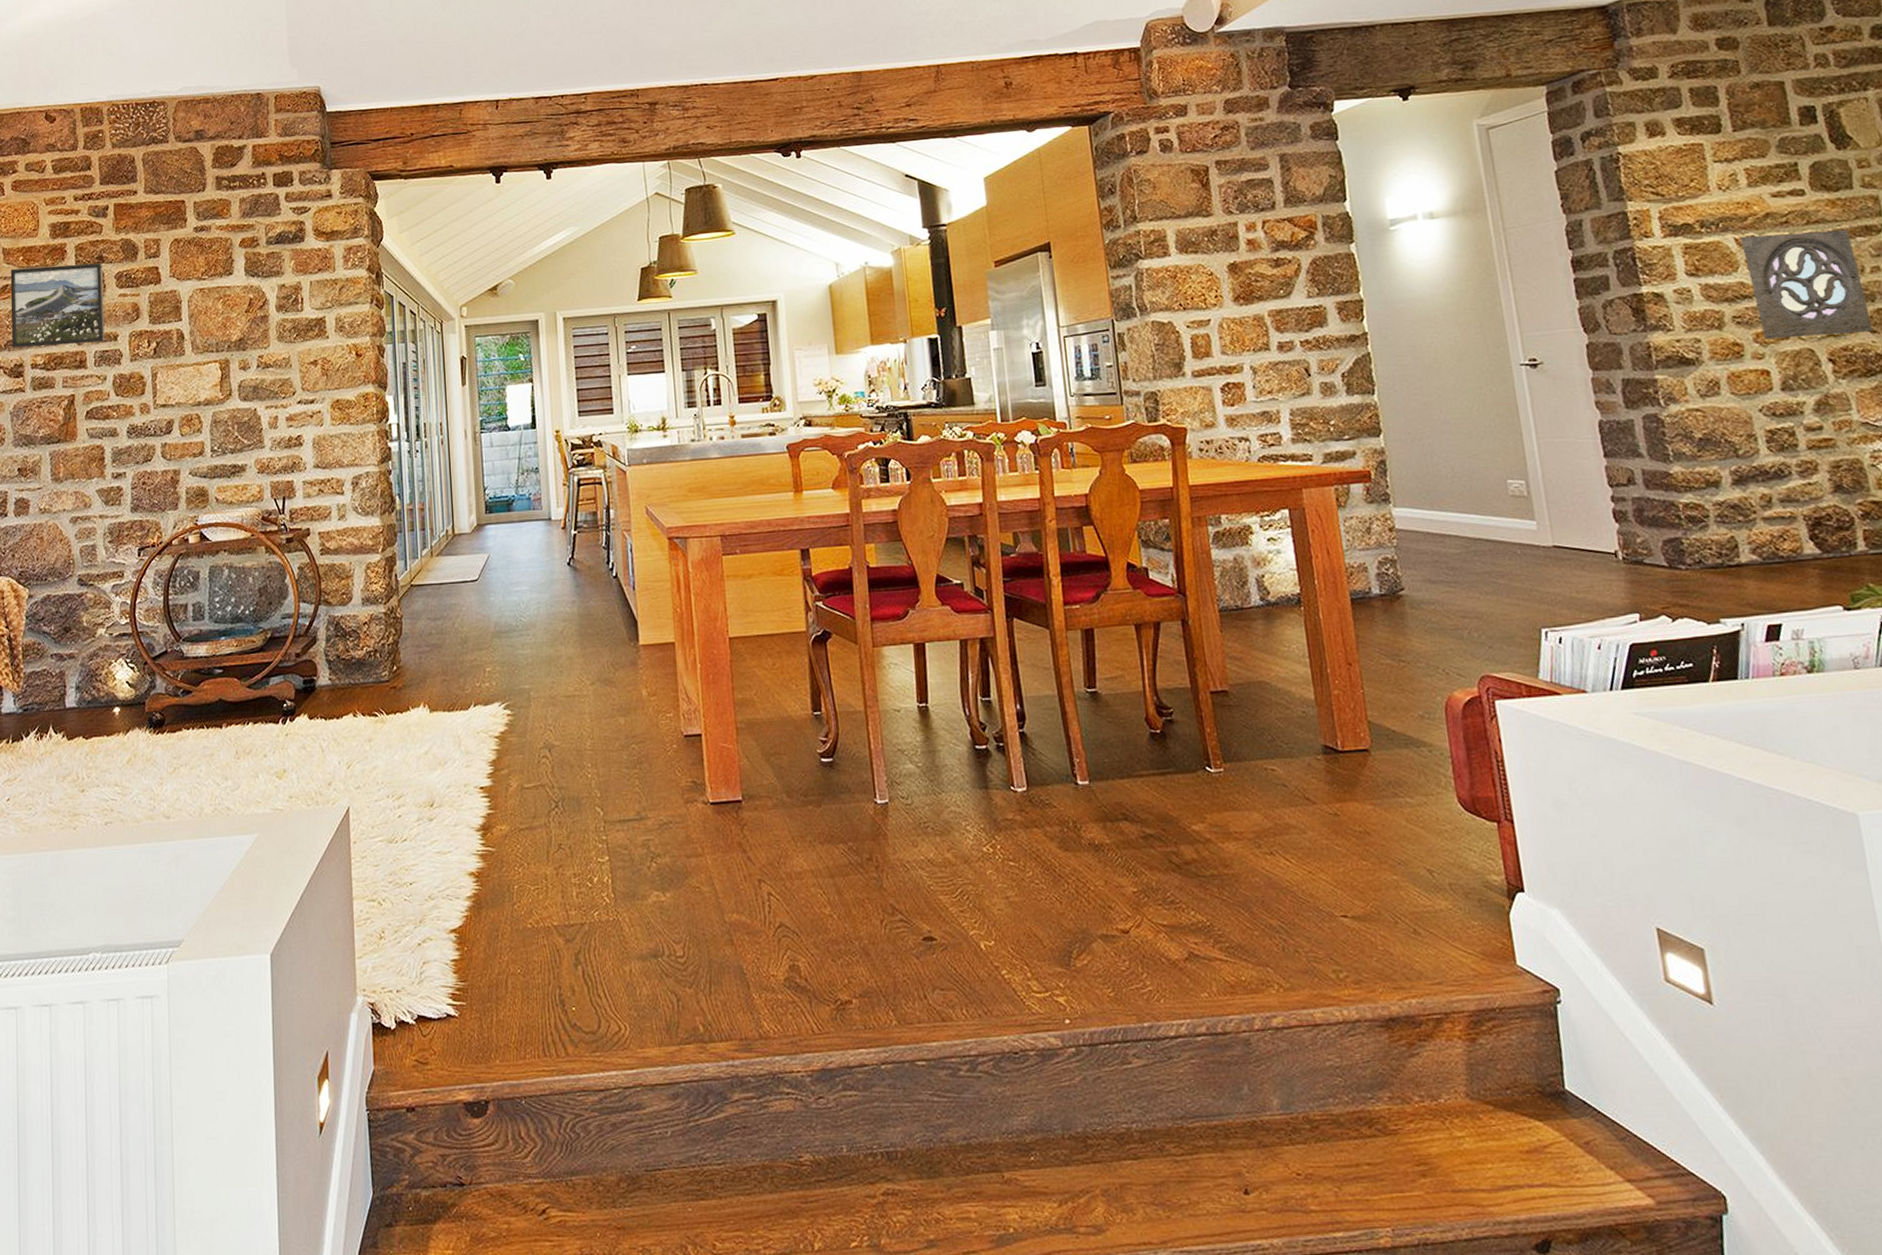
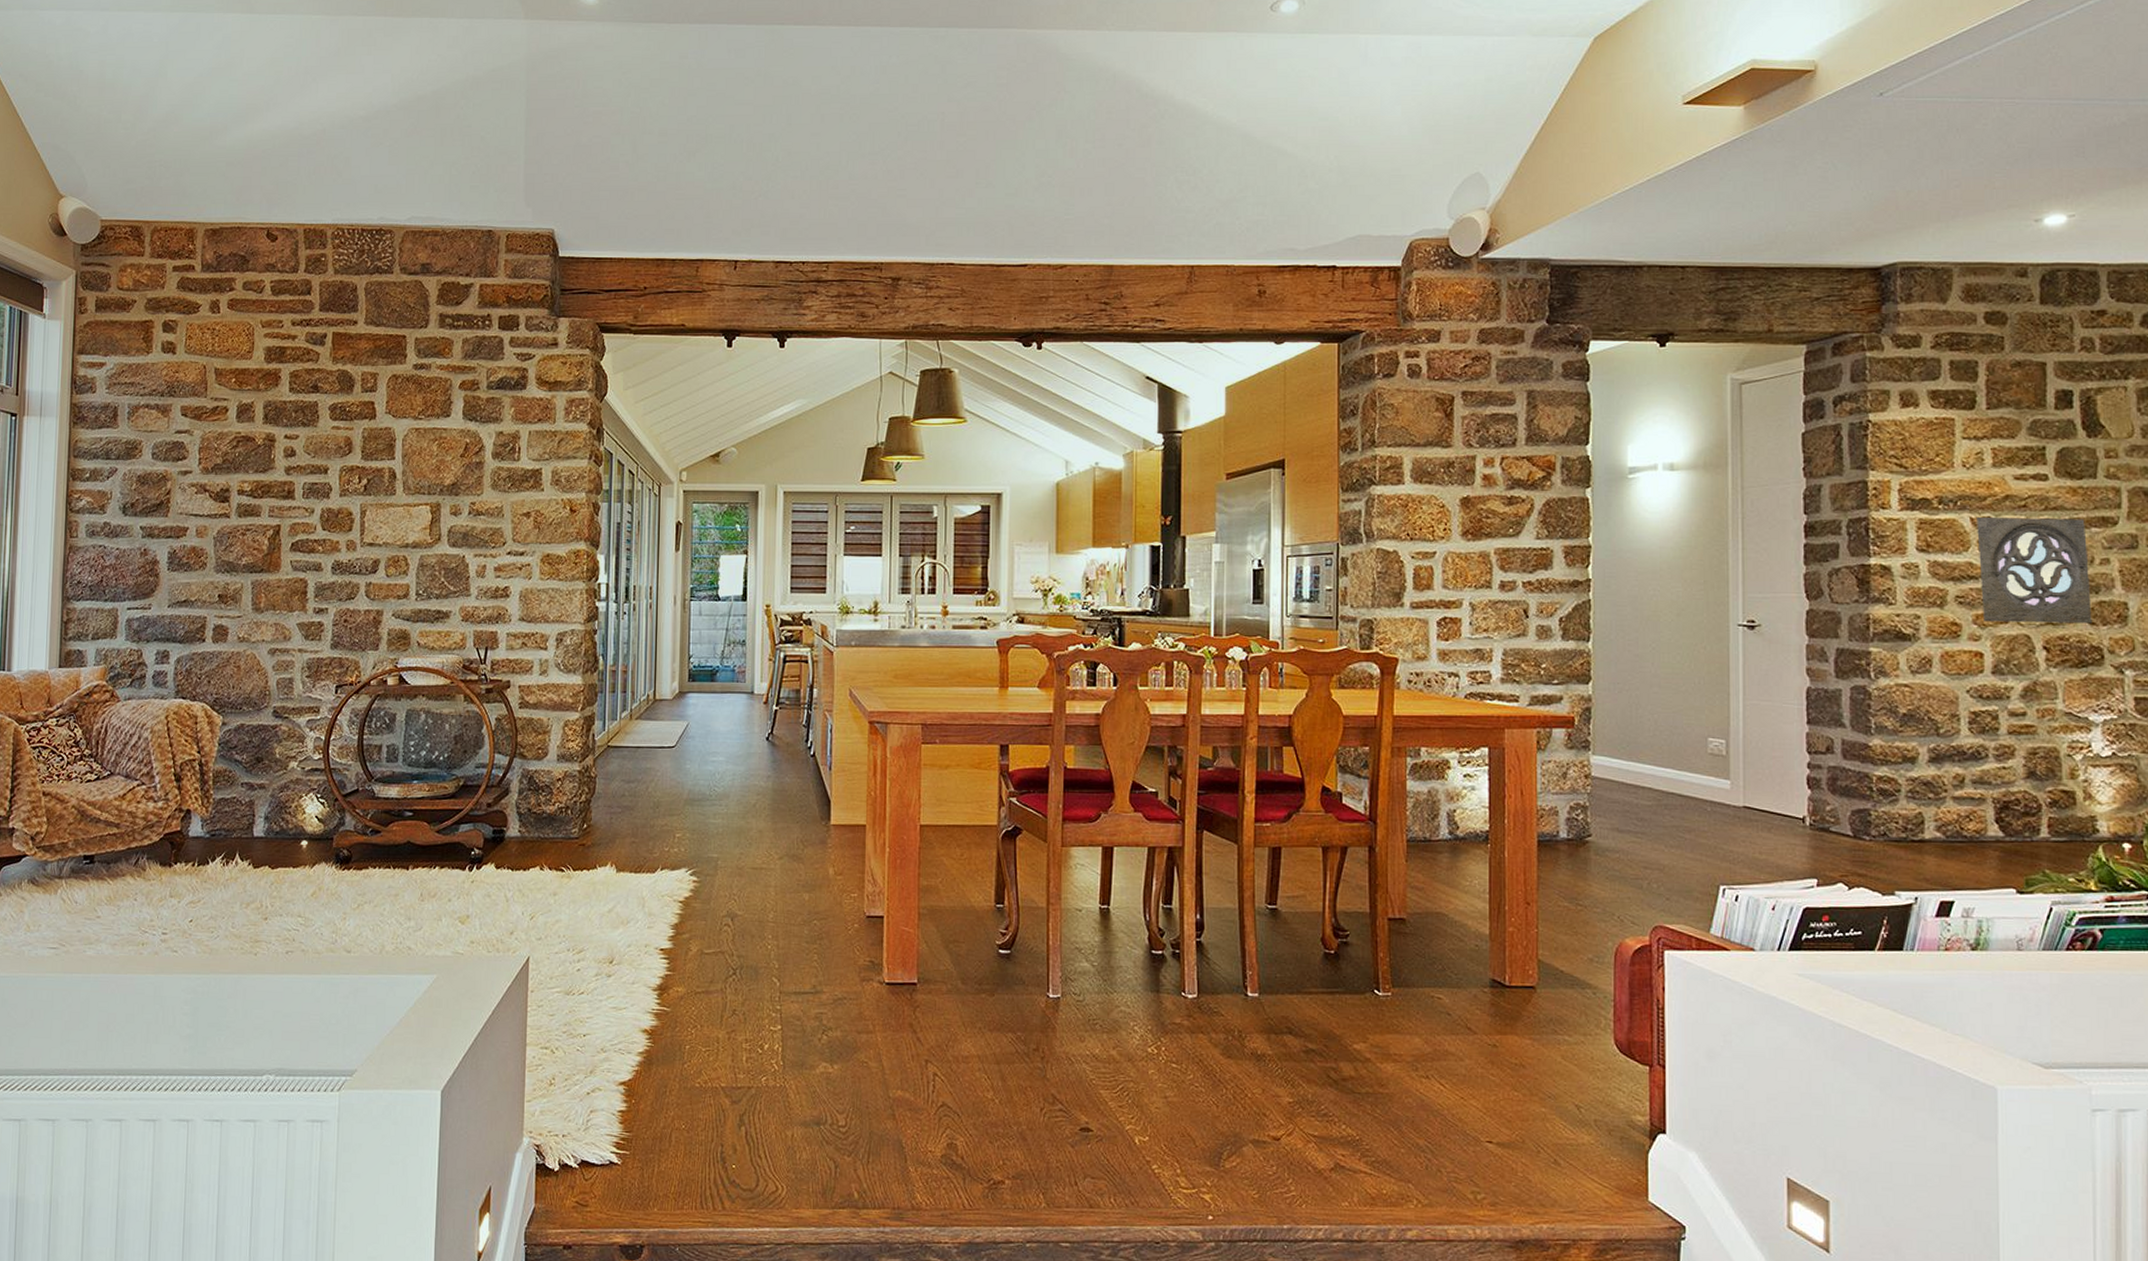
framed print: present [10,263,105,349] -> none [219,391,318,473]

